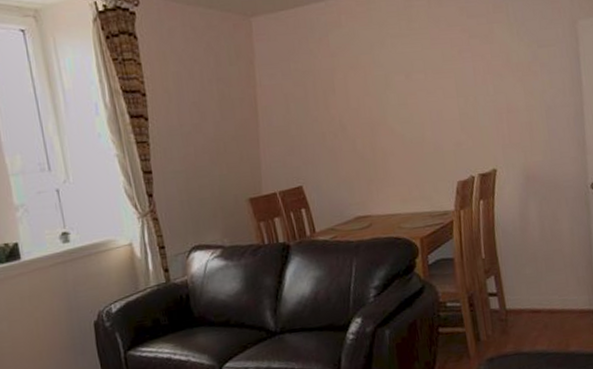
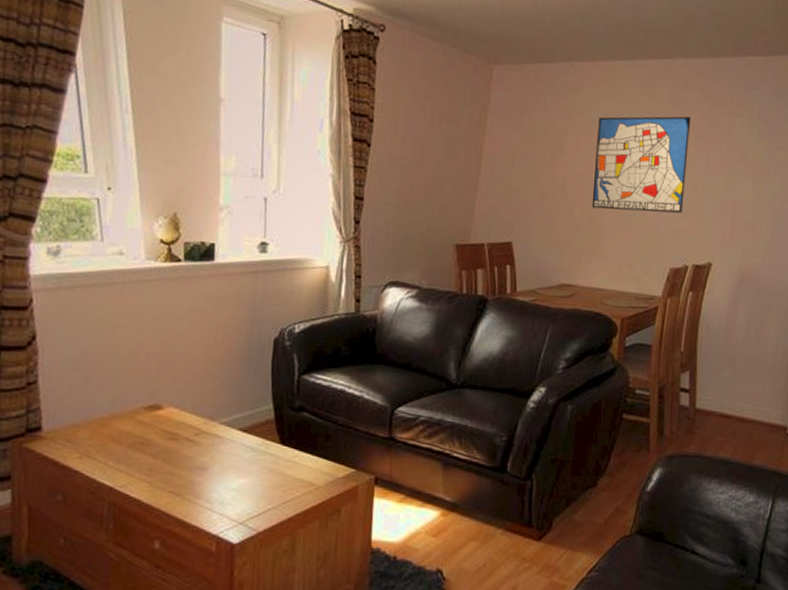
wall art: none [362,32,460,139] -> present [591,116,691,214]

